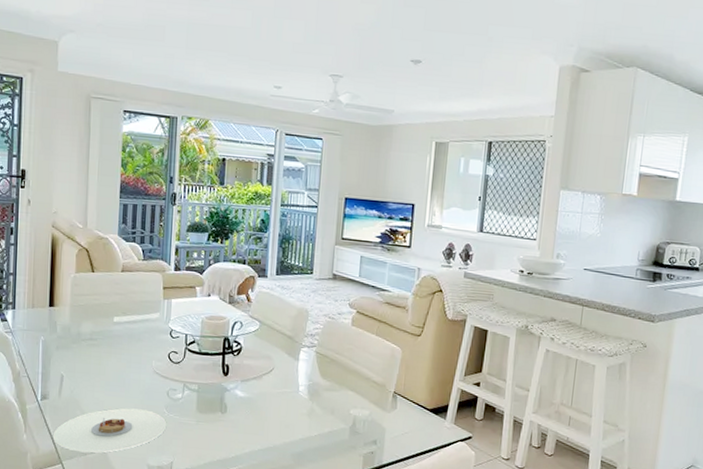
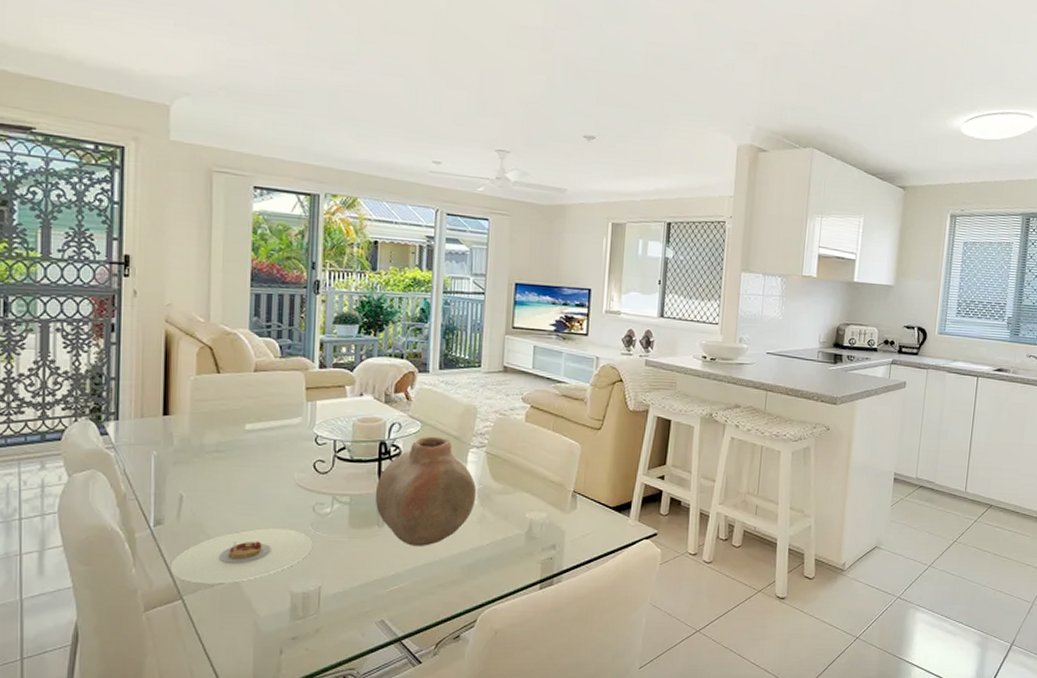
vase: none [219,334,307,433] -> present [375,436,477,546]

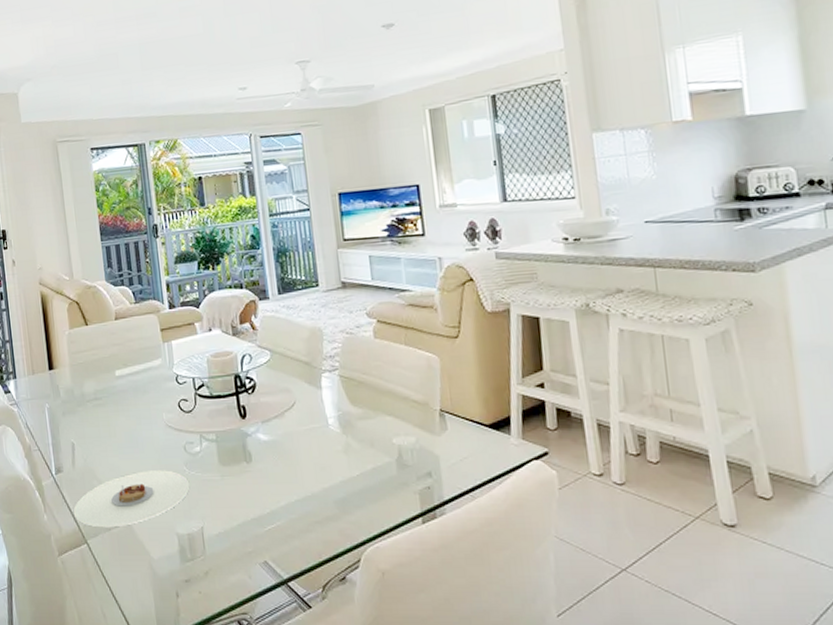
vase: present [375,436,477,546] -> none [238,364,338,481]

